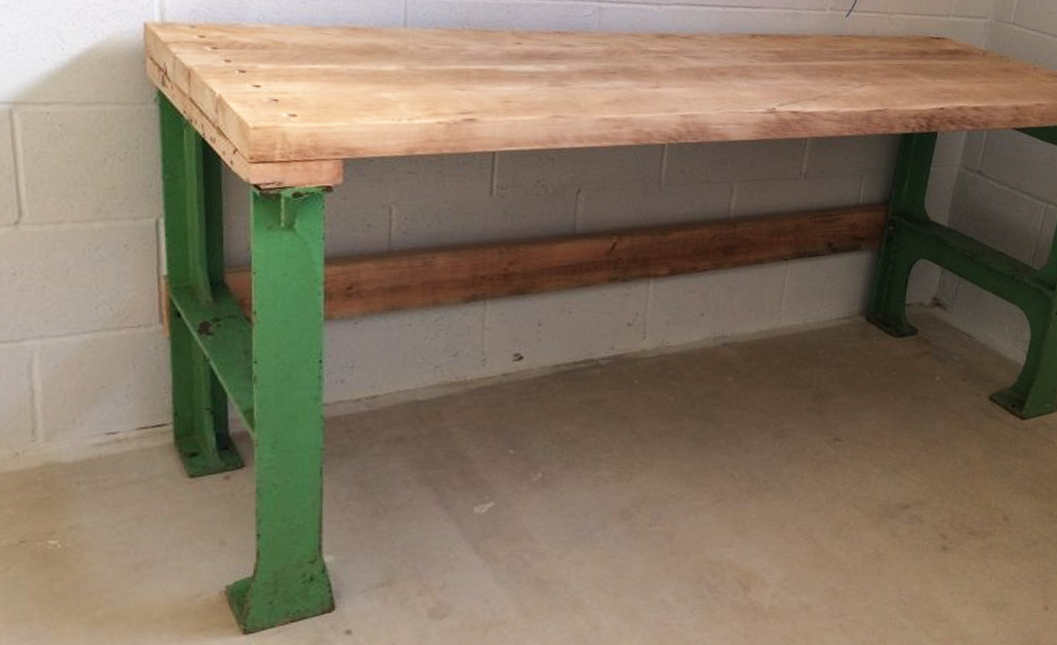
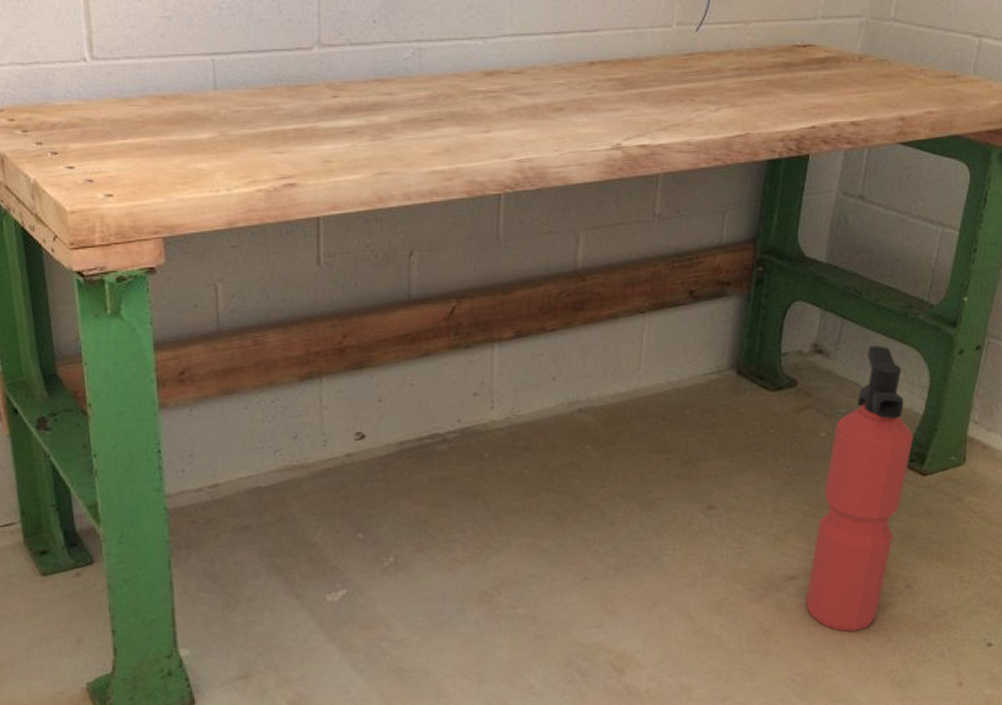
fire extinguisher: none [916,302,1015,558] -> present [806,345,913,632]

